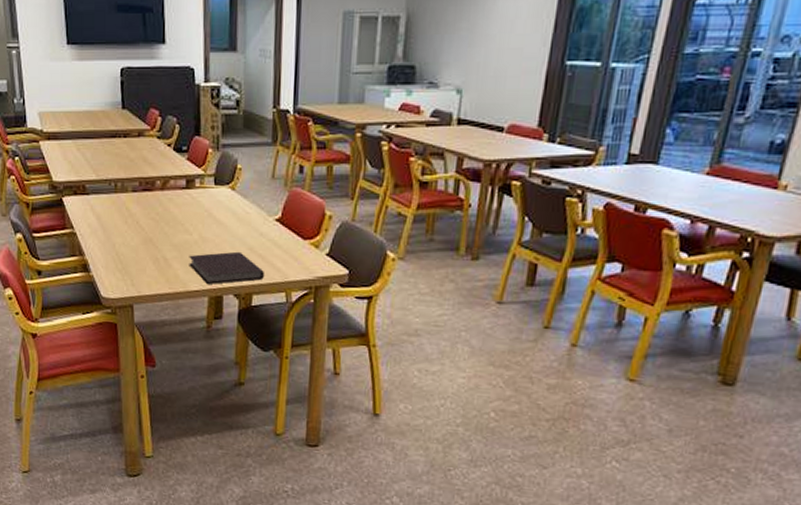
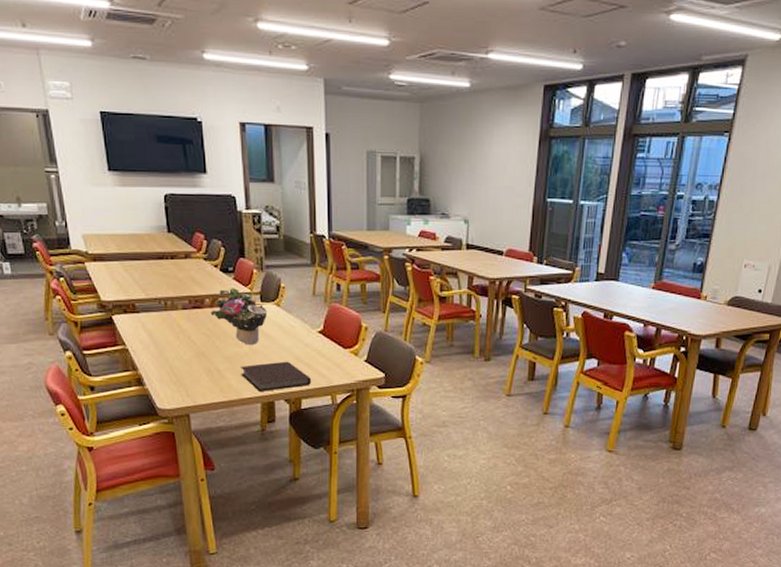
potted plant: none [161,169,221,232] -> present [210,288,268,344]

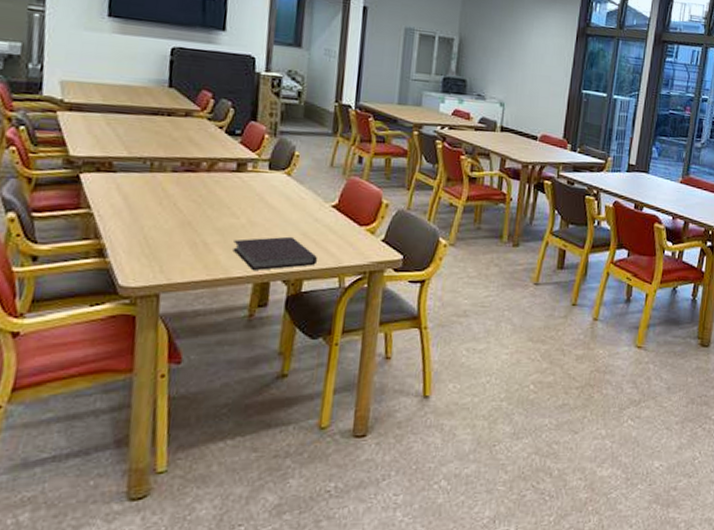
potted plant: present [210,288,268,344] -> none [206,152,276,216]

